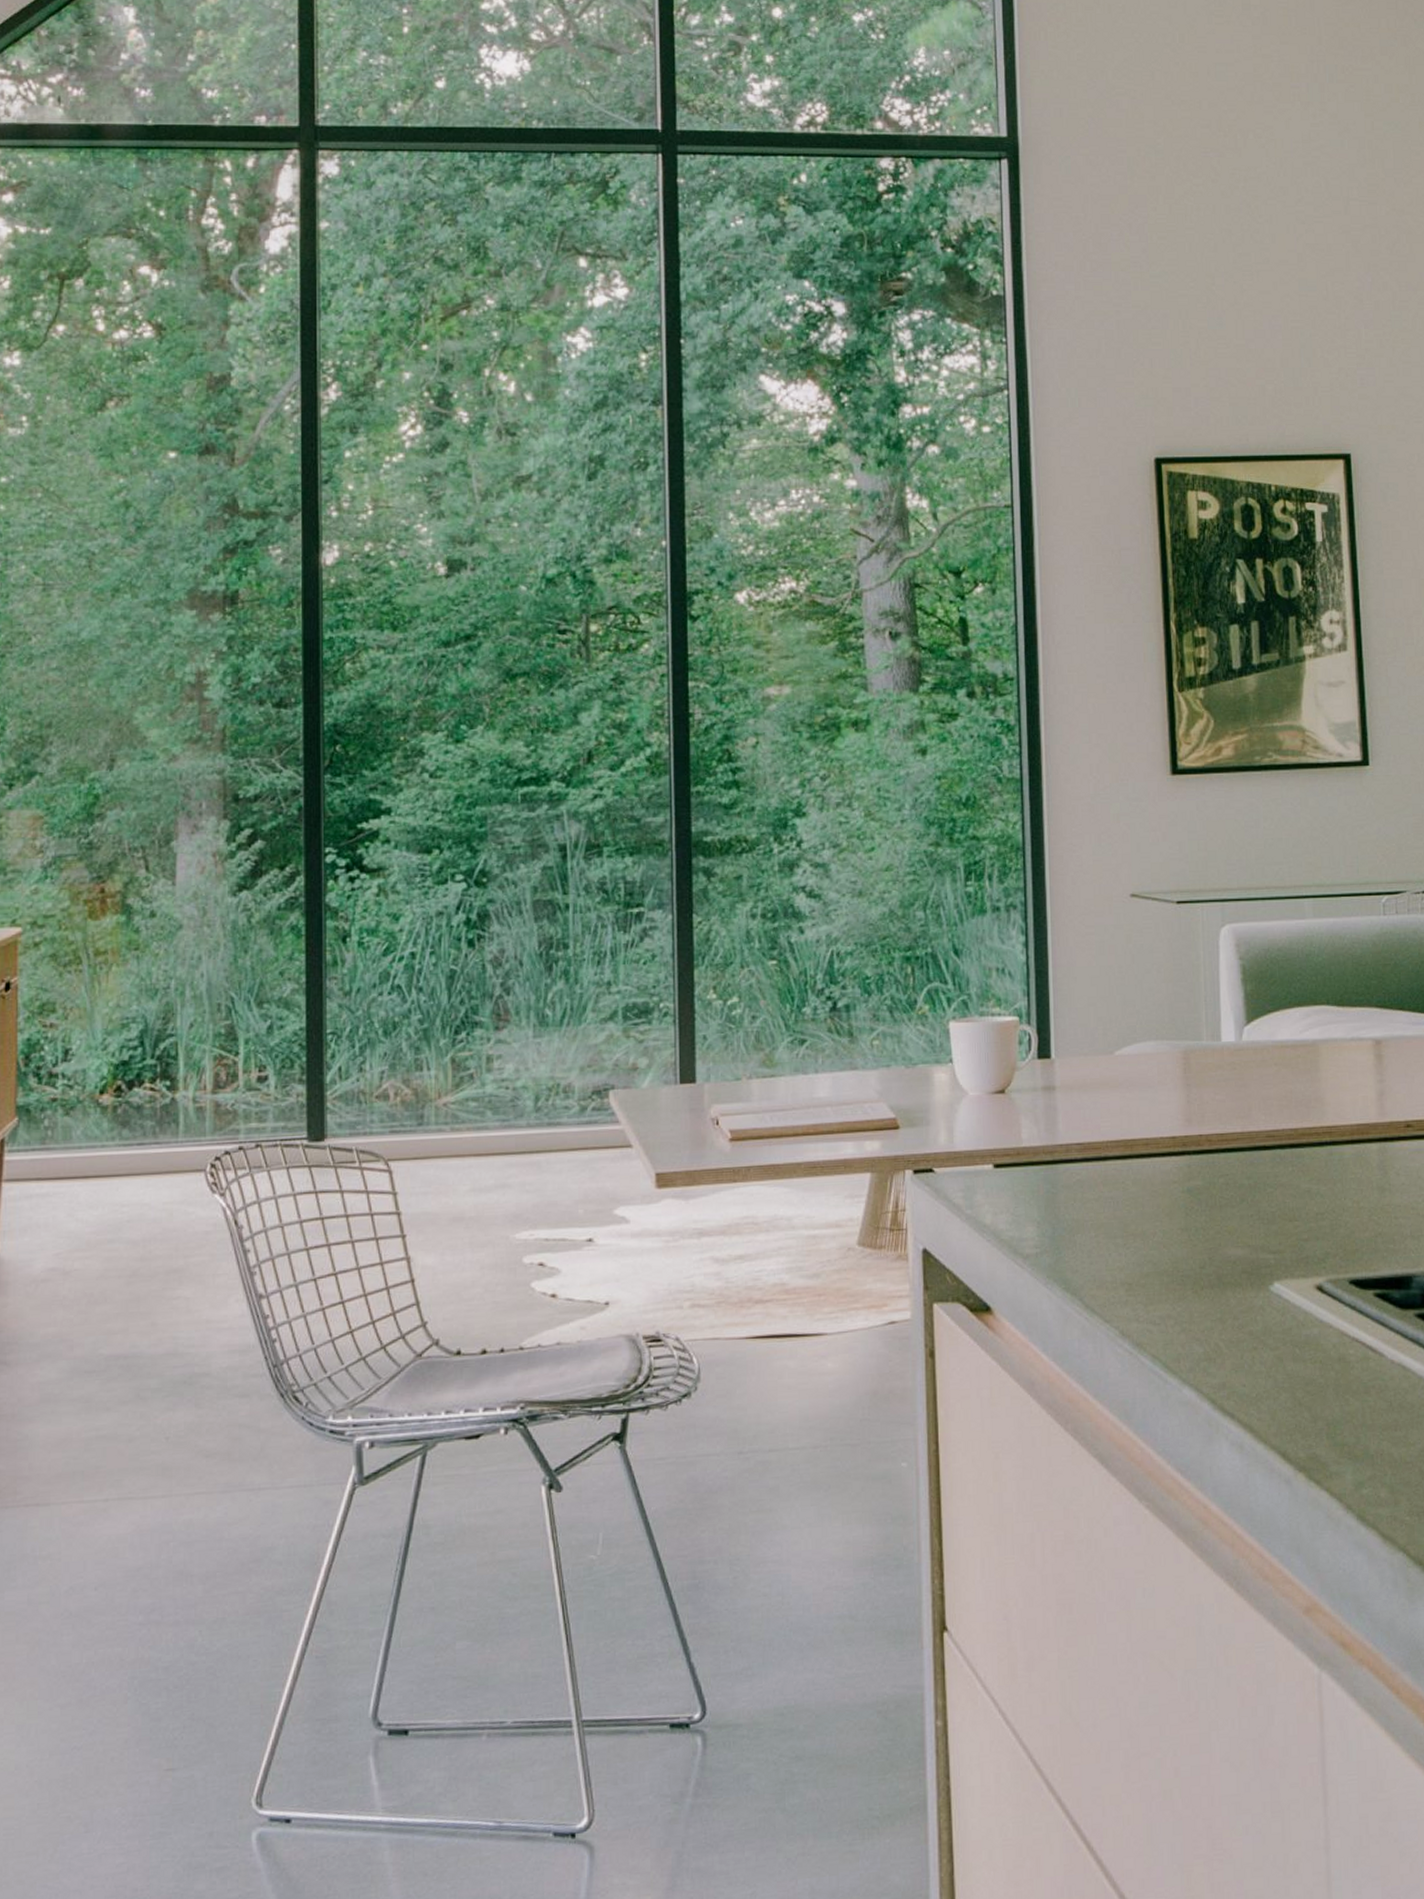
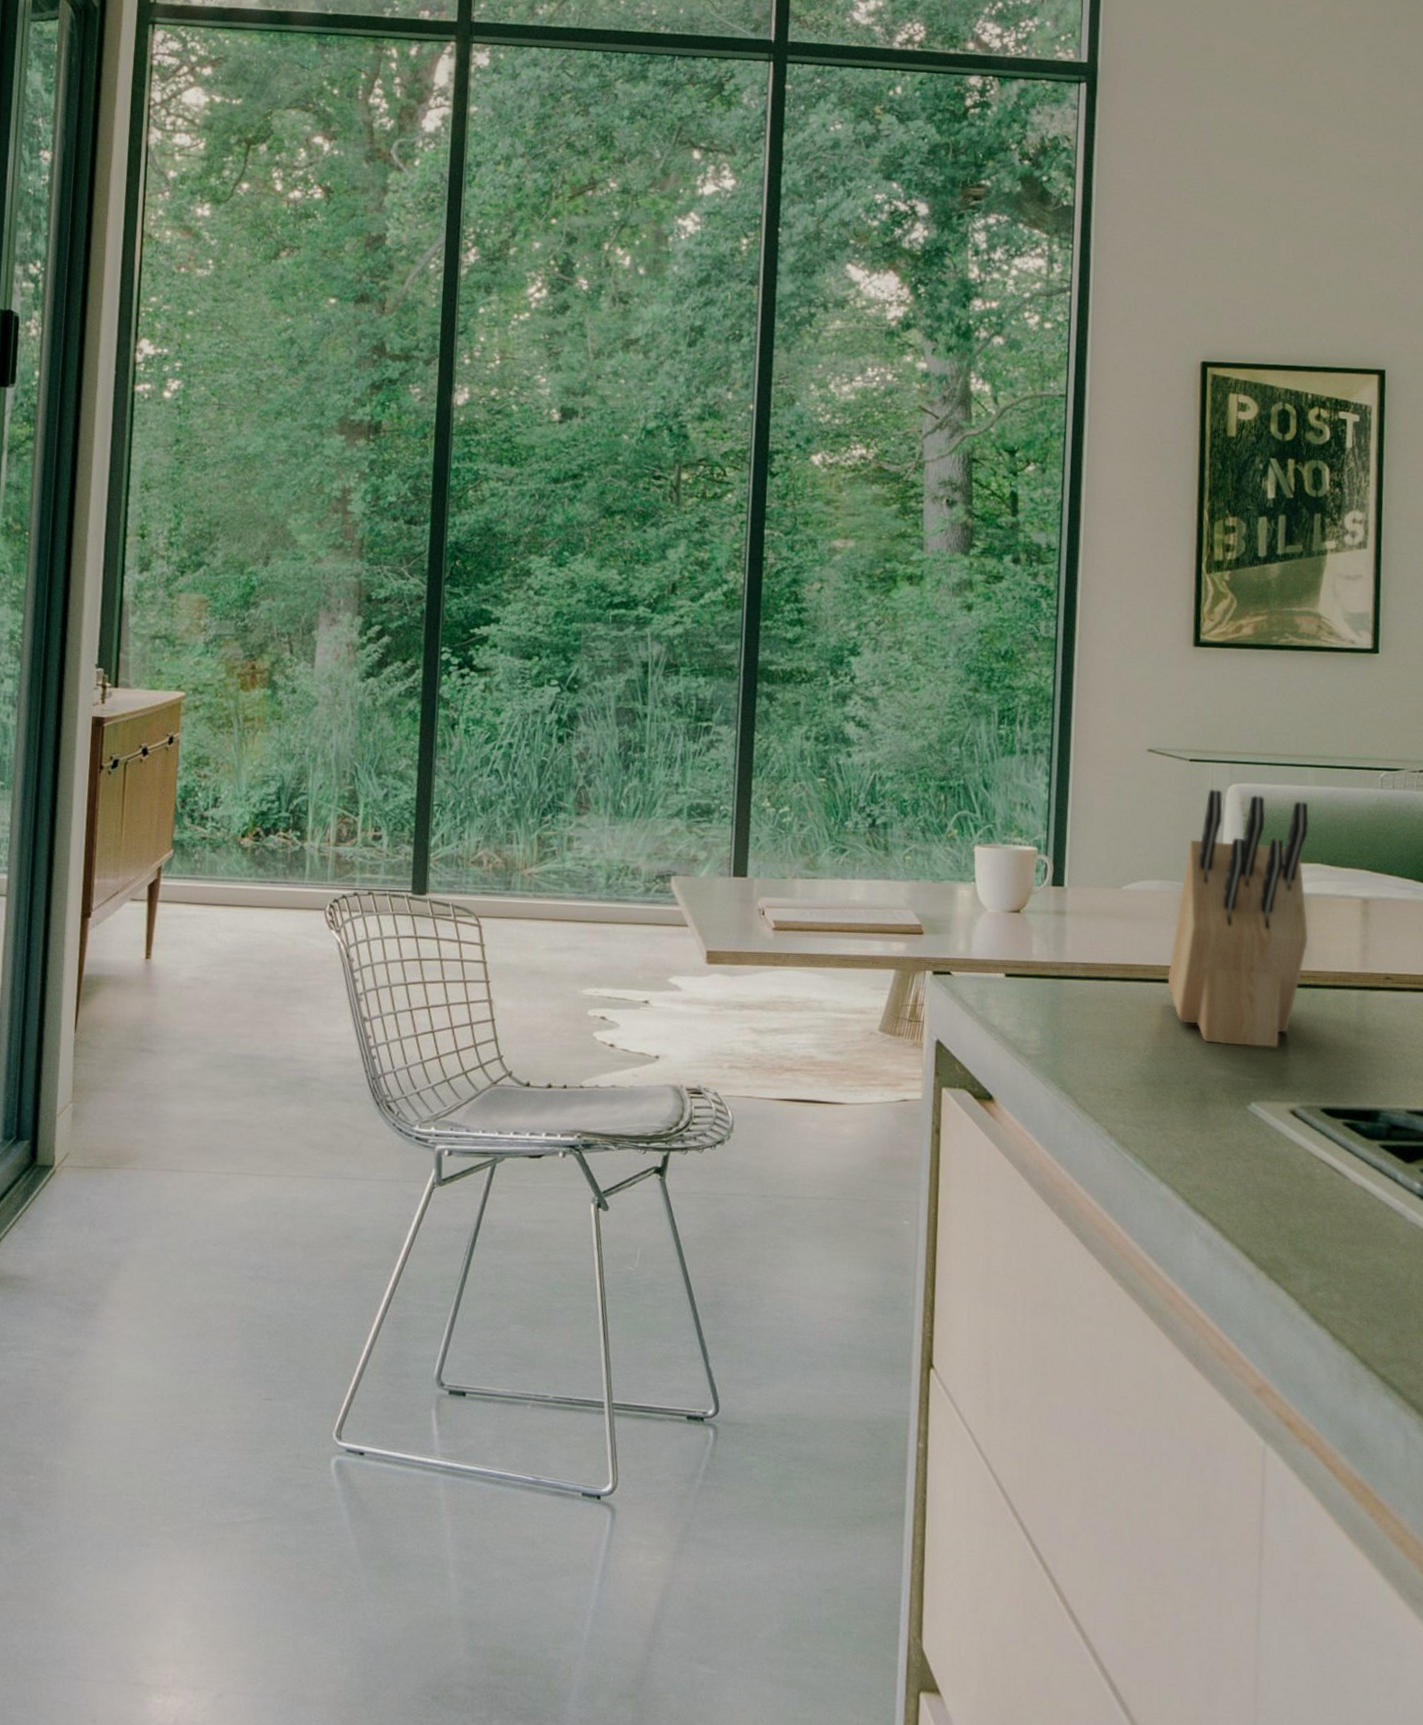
knife block: none [1172,932,1321,1220] -> present [1167,789,1309,1047]

